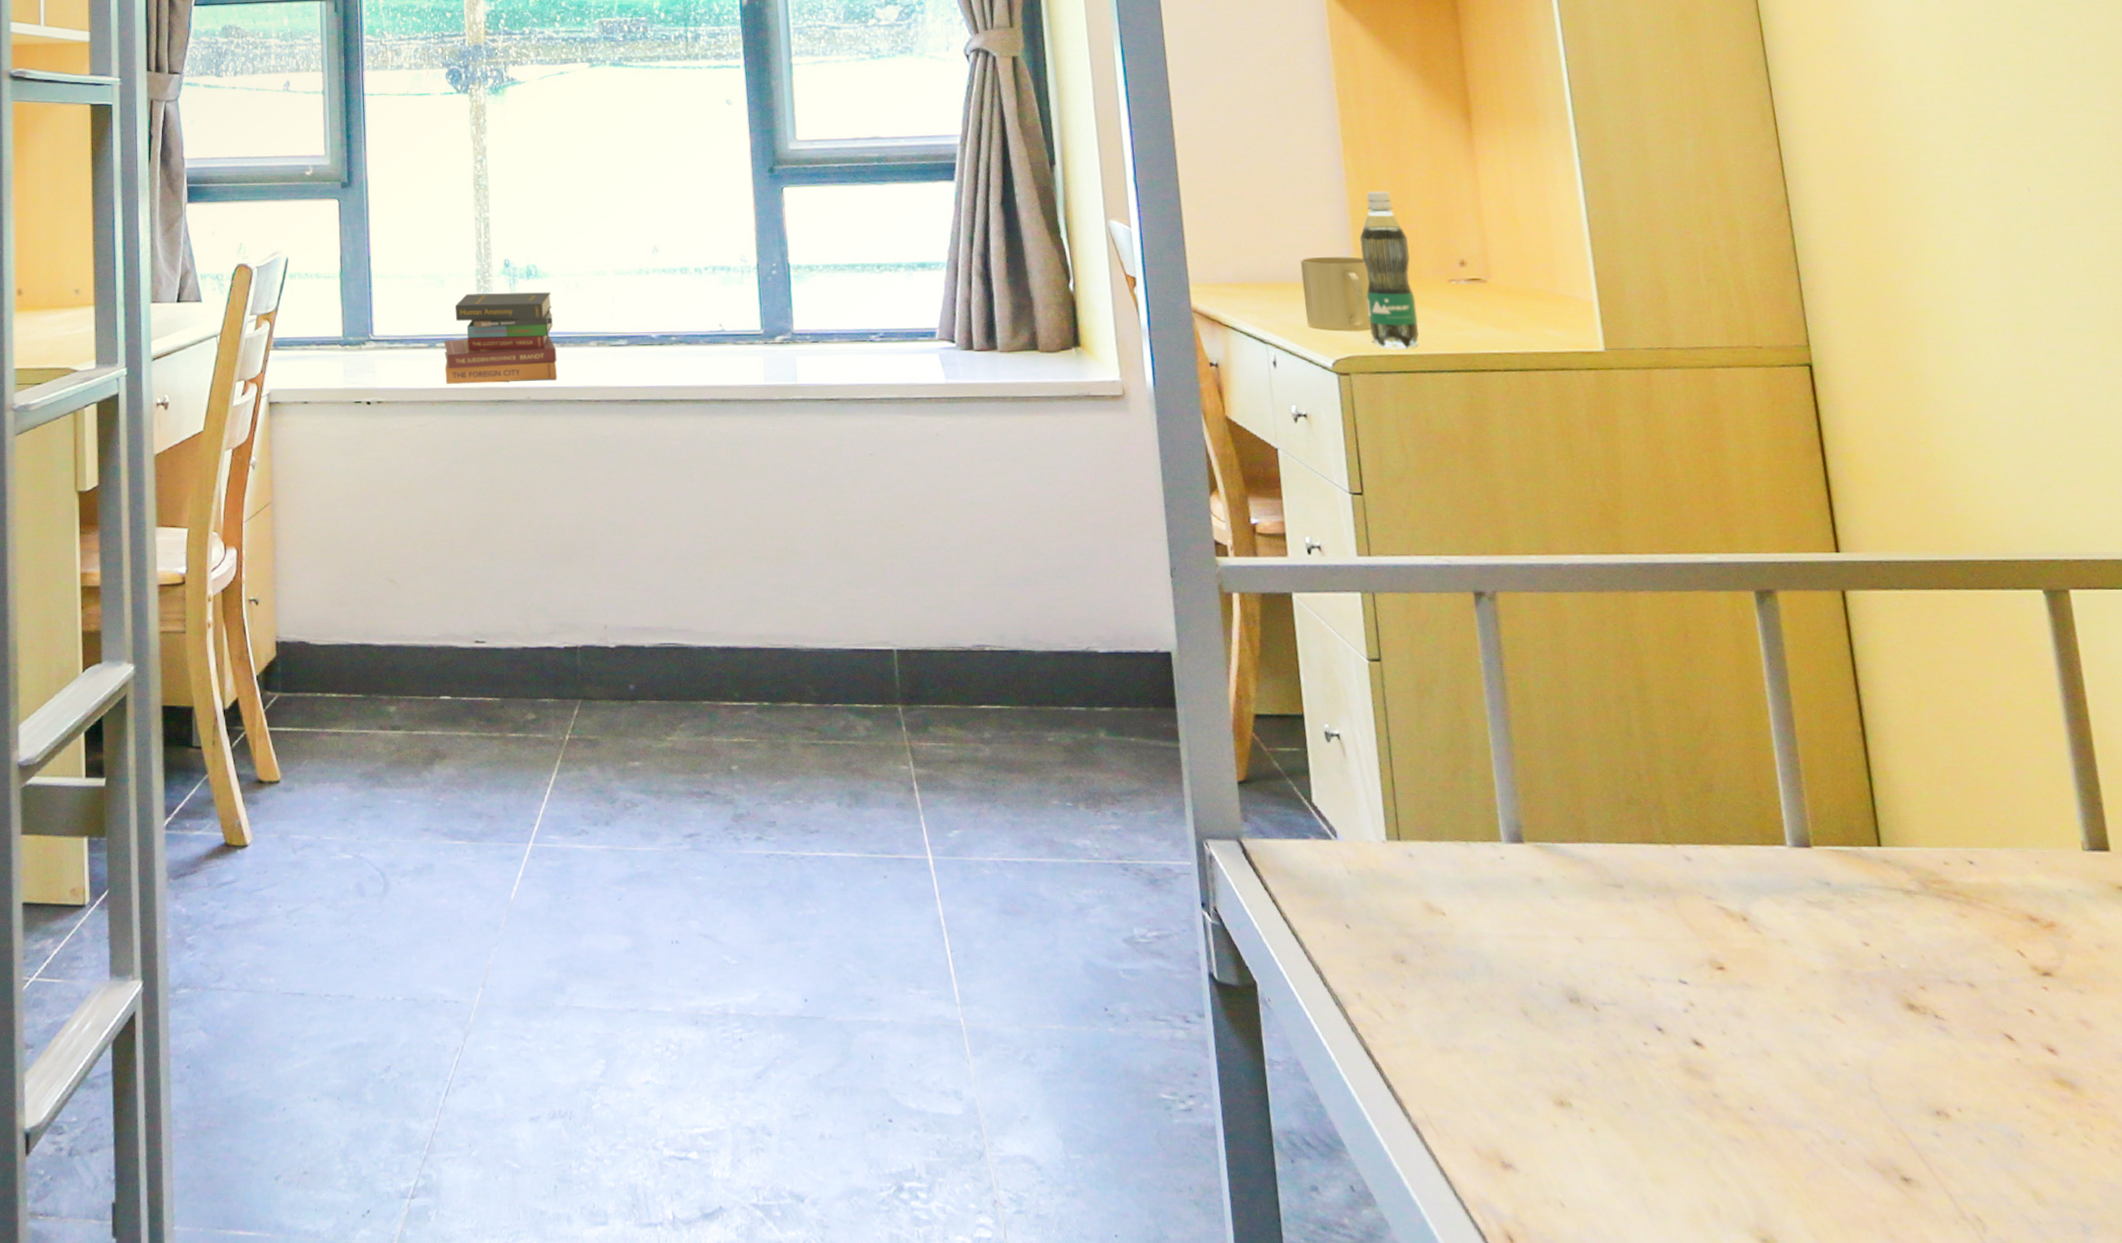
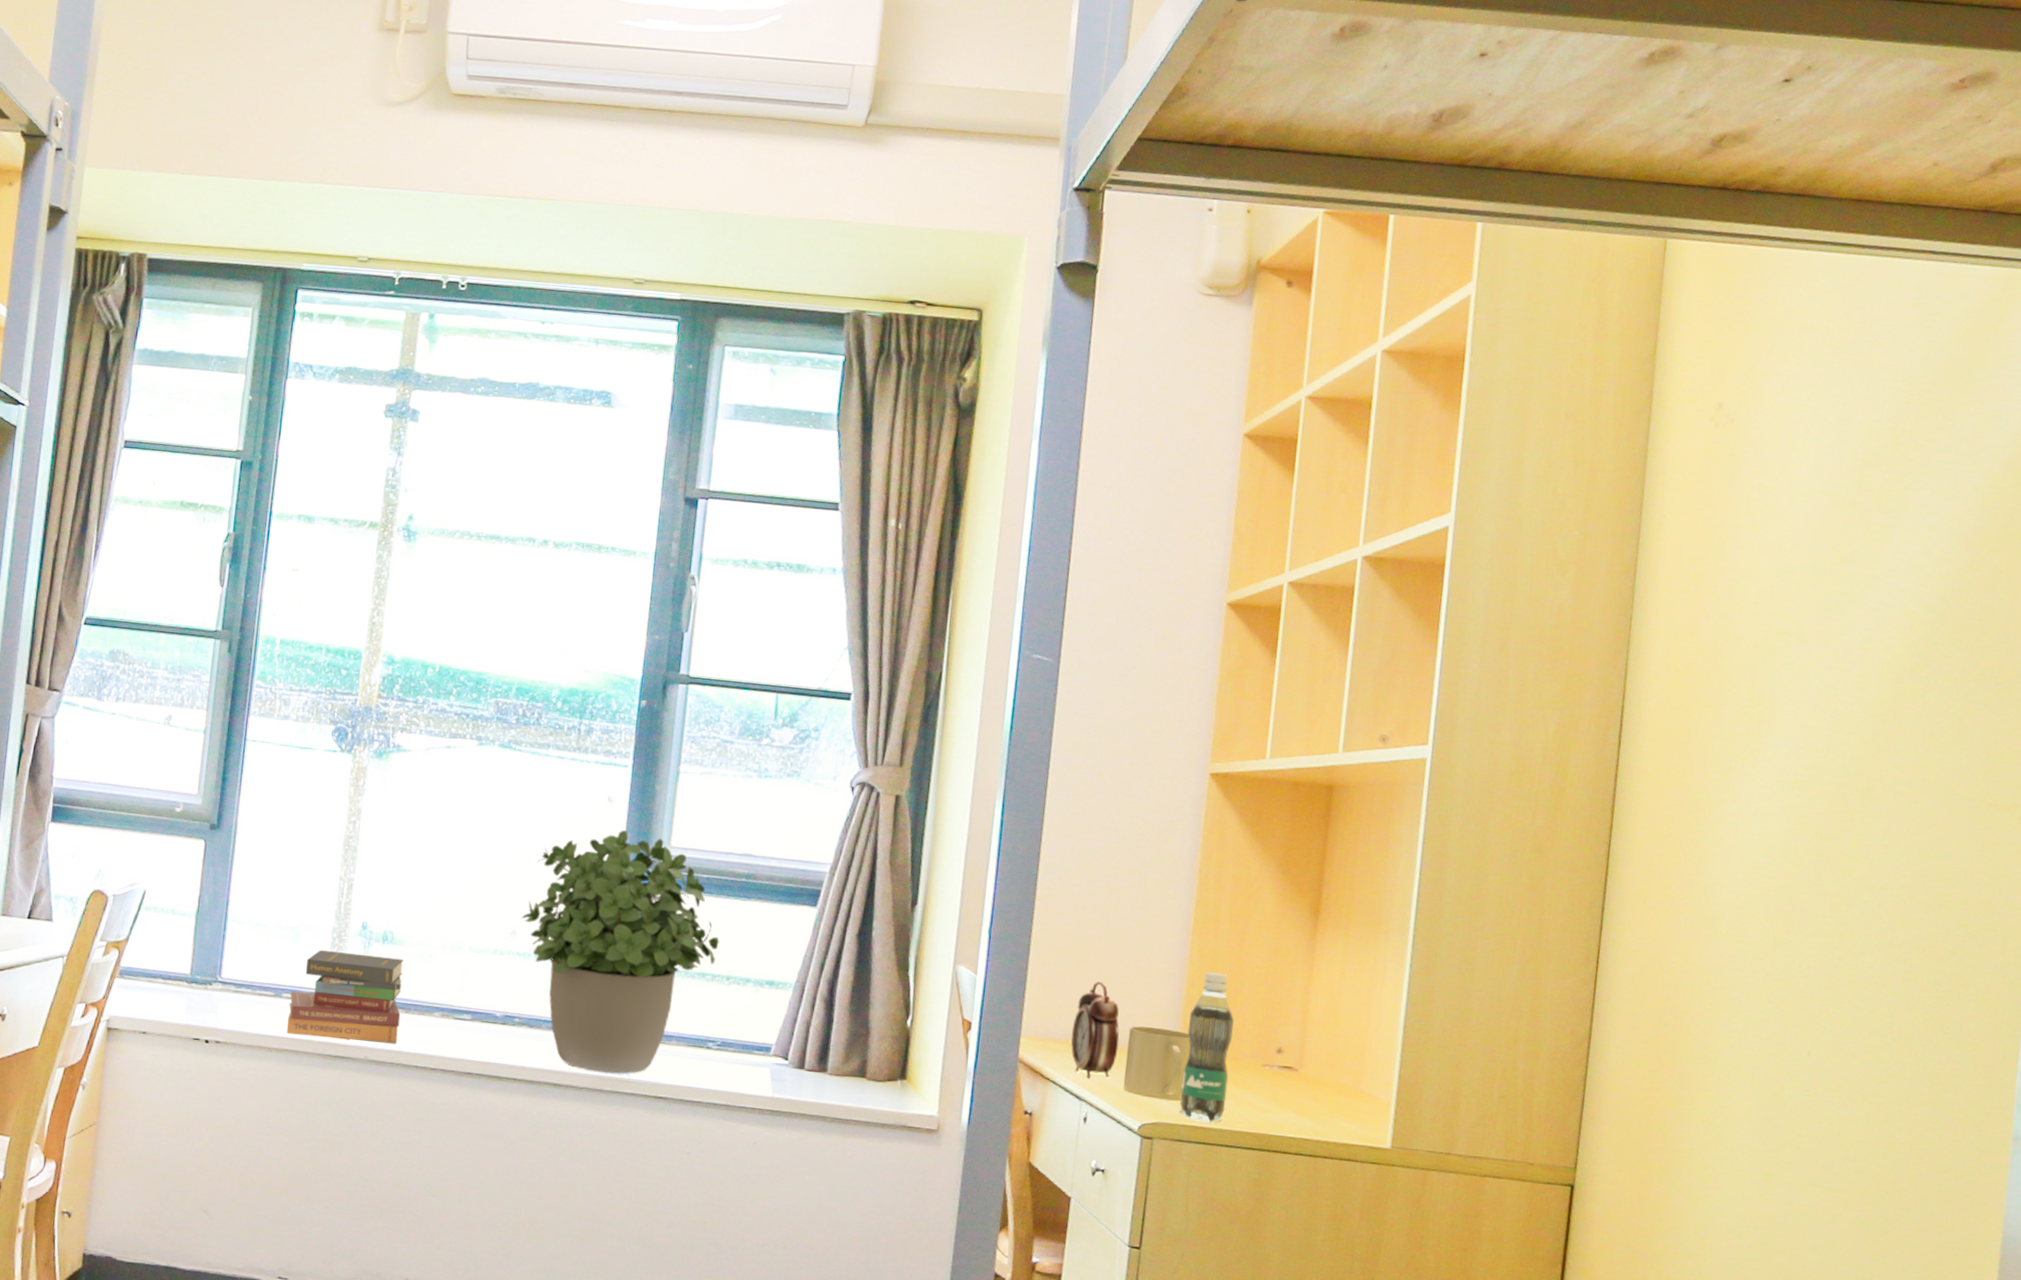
potted plant: none [661,131,863,381] -> present [522,830,720,1074]
alarm clock: none [1240,217,1294,319] -> present [1070,981,1120,1078]

